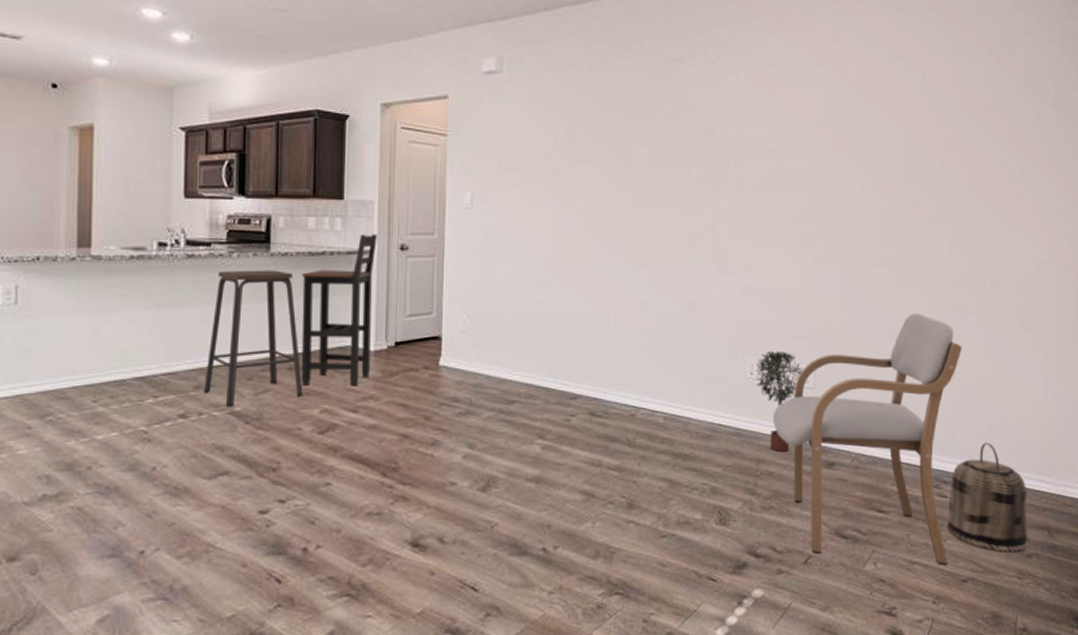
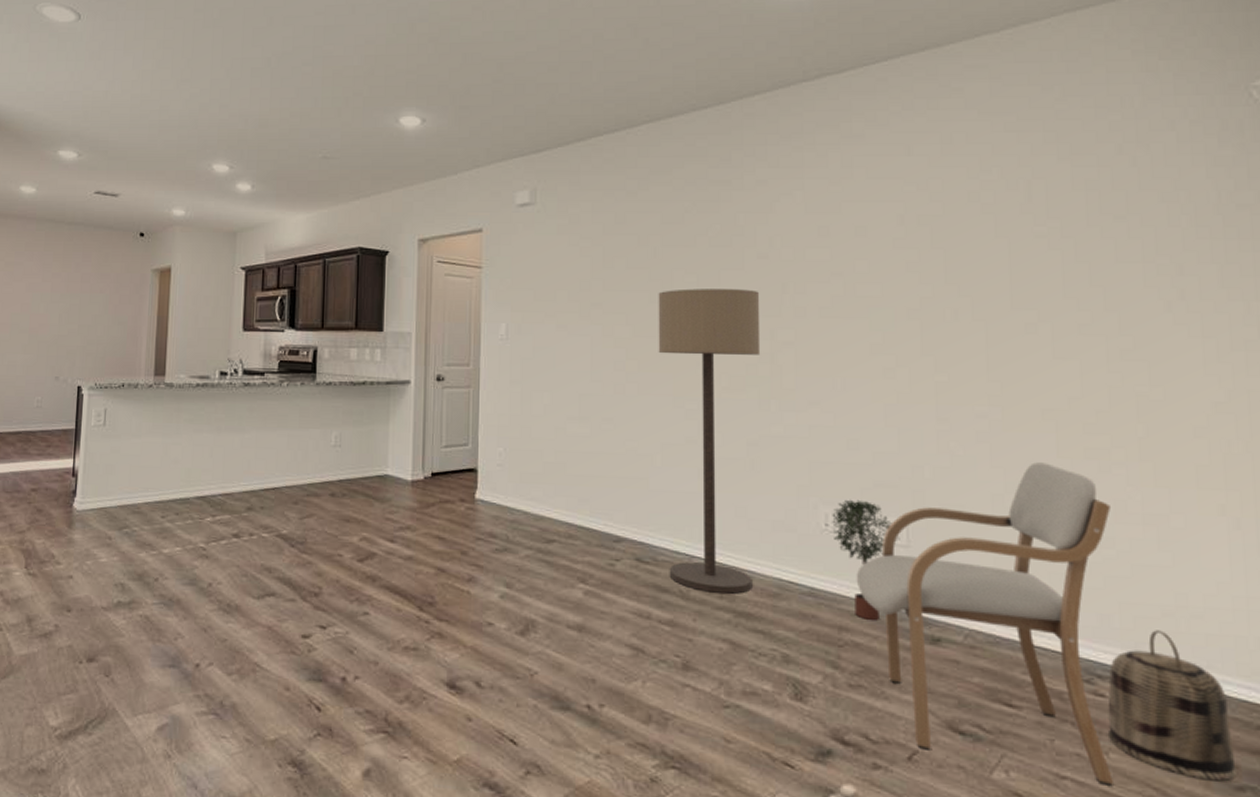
bar stool: present [204,270,303,407] -> none [255,398,344,530]
bar stool: present [301,233,377,387] -> none [342,364,415,516]
floor lamp: none [615,161,705,439] -> present [658,288,761,594]

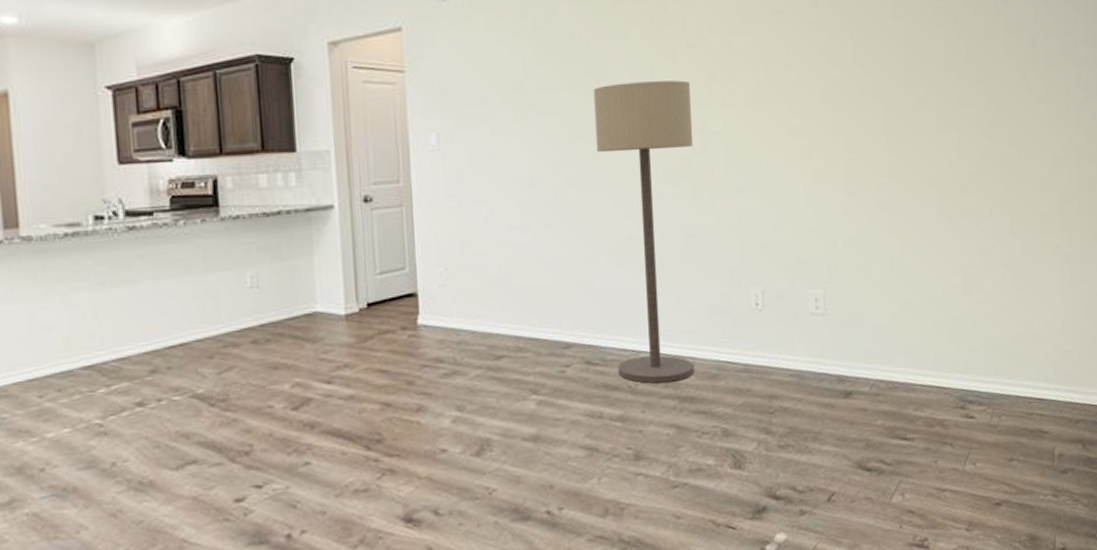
potted tree: present [832,499,897,620] -> none [761,277,816,386]
armchair: present [856,462,1113,786] -> none [782,224,980,490]
basket: present [1107,630,1238,781] -> none [975,356,1063,470]

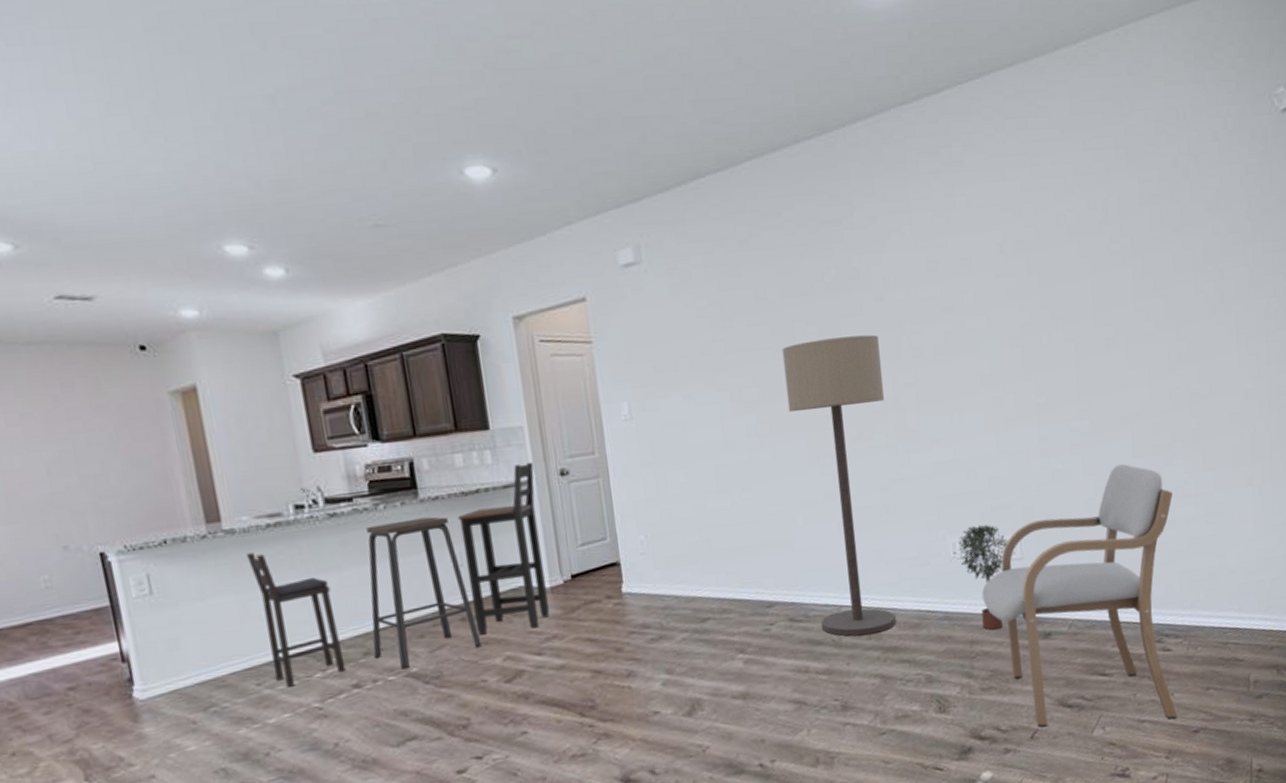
bar stool: none [41,261,131,401] -> present [247,552,346,687]
bar stool: none [160,236,271,390] -> present [366,516,482,670]
bar stool: none [257,186,342,359] -> present [457,461,550,635]
potted tree: none [761,277,816,386] -> present [958,524,1013,630]
armchair: none [782,224,980,490] -> present [981,464,1177,728]

